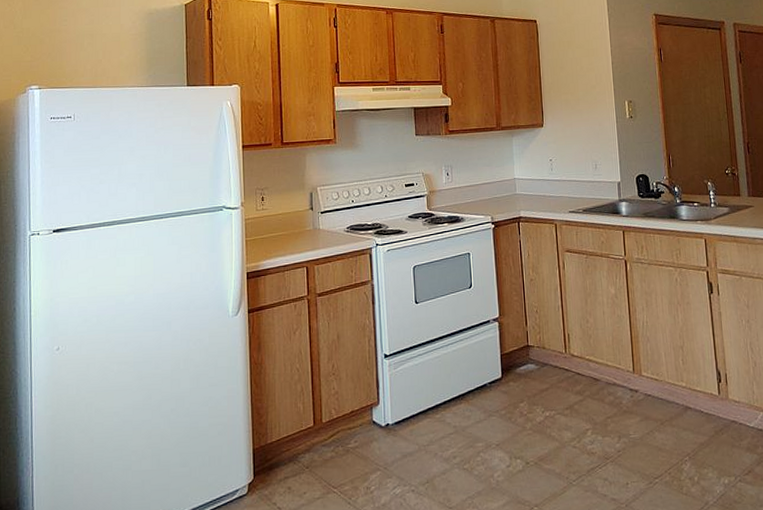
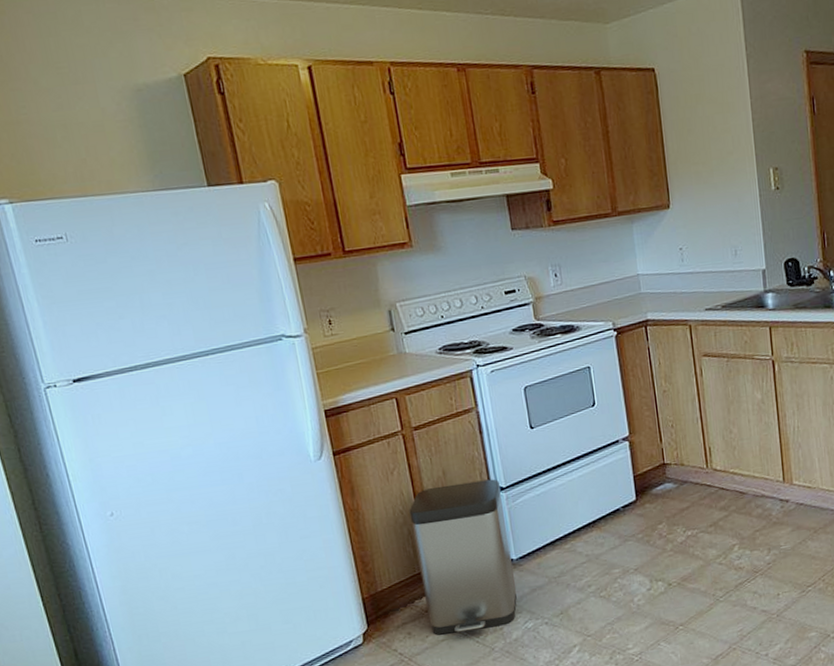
pedal bin: none [304,346,389,493] -> present [409,479,517,635]

